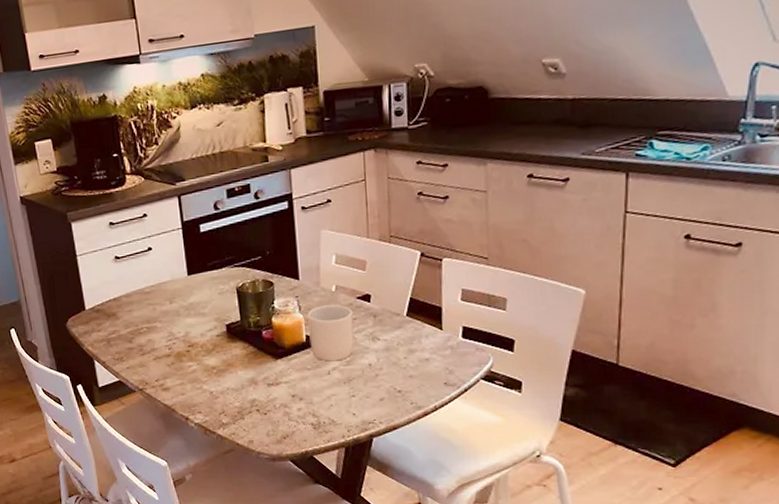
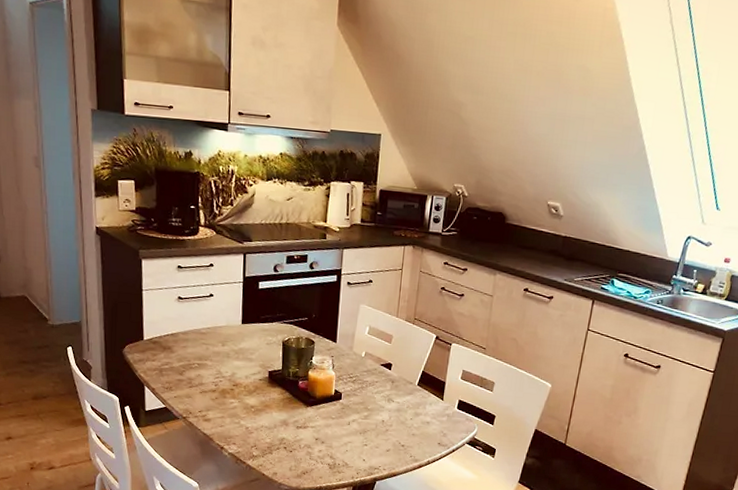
mug: present [306,304,354,362] -> none [337,367,376,415]

